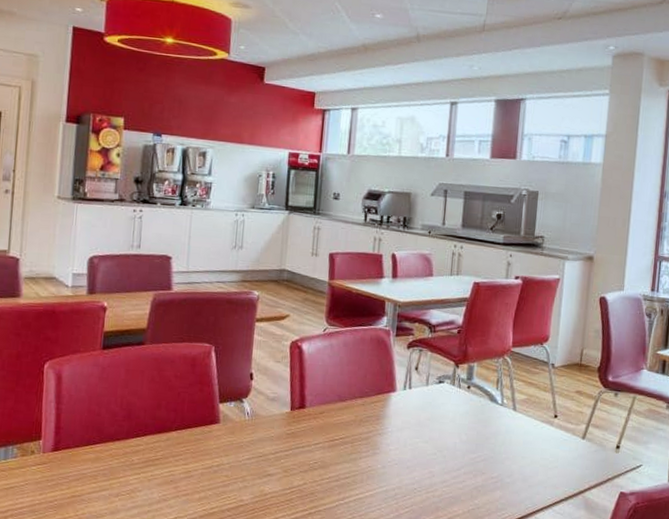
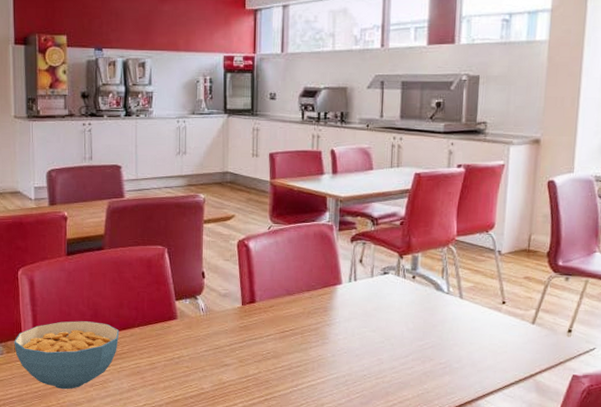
cereal bowl: none [31,422,154,499] -> present [14,321,119,390]

